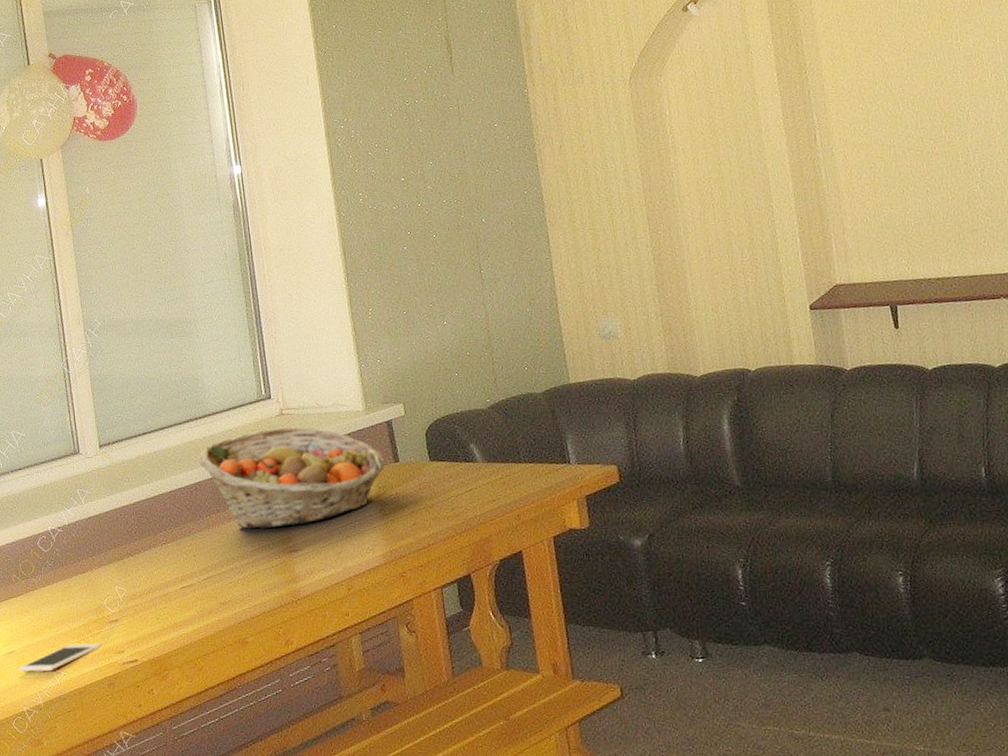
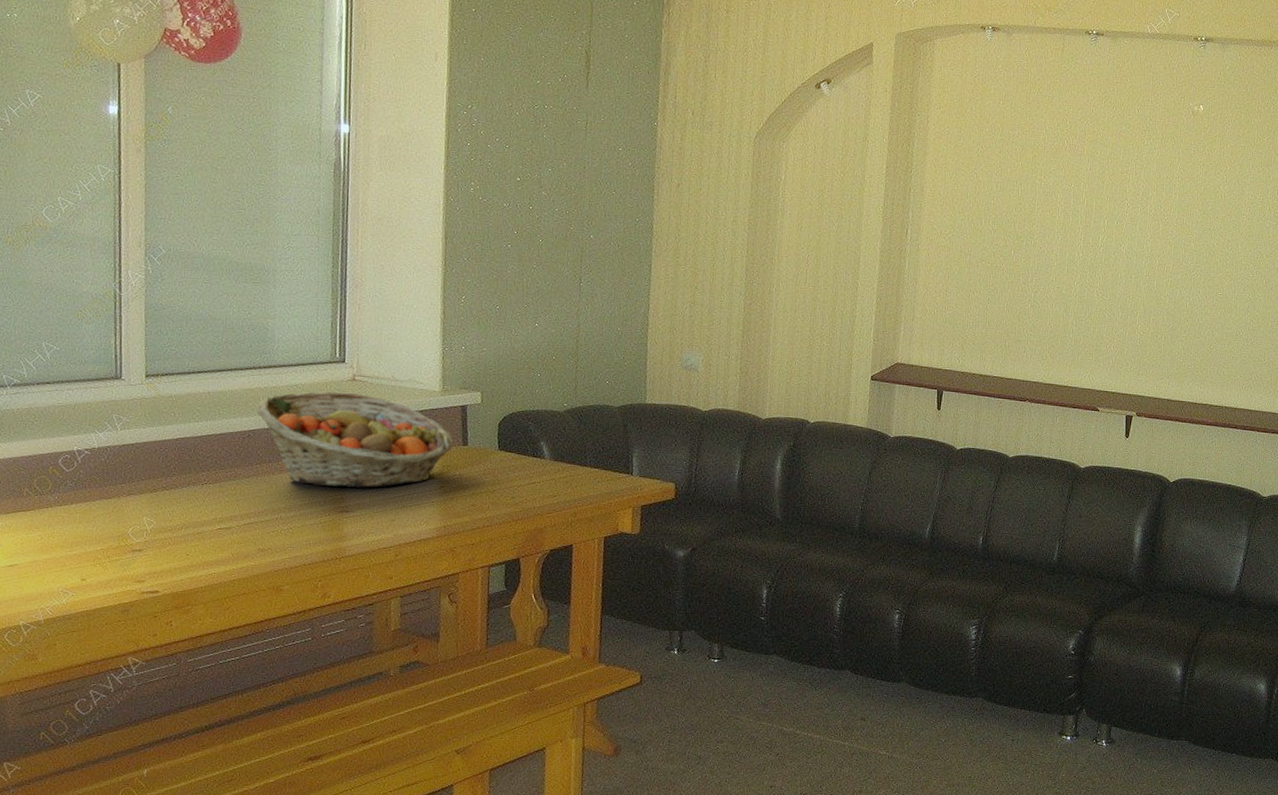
cell phone: present [18,643,101,672] -> none [18,566,119,590]

